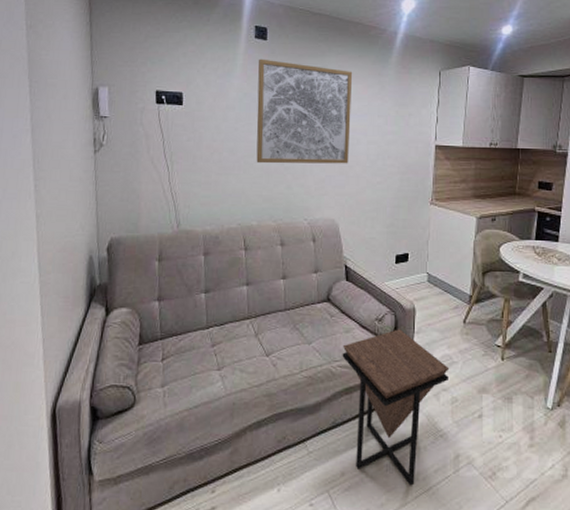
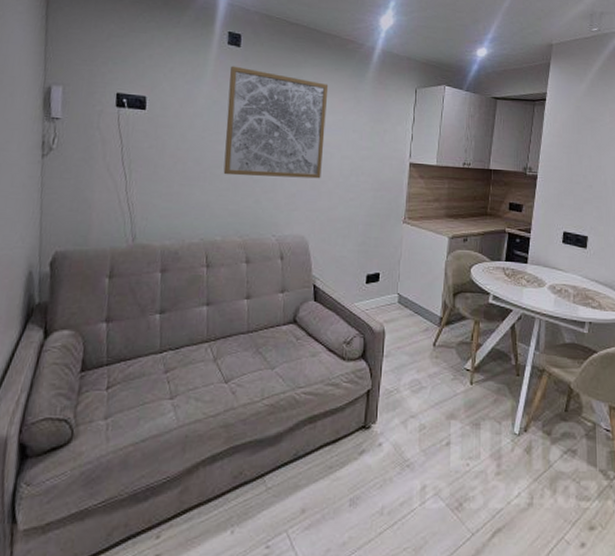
side table: present [342,329,450,486] -> none [307,352,418,521]

